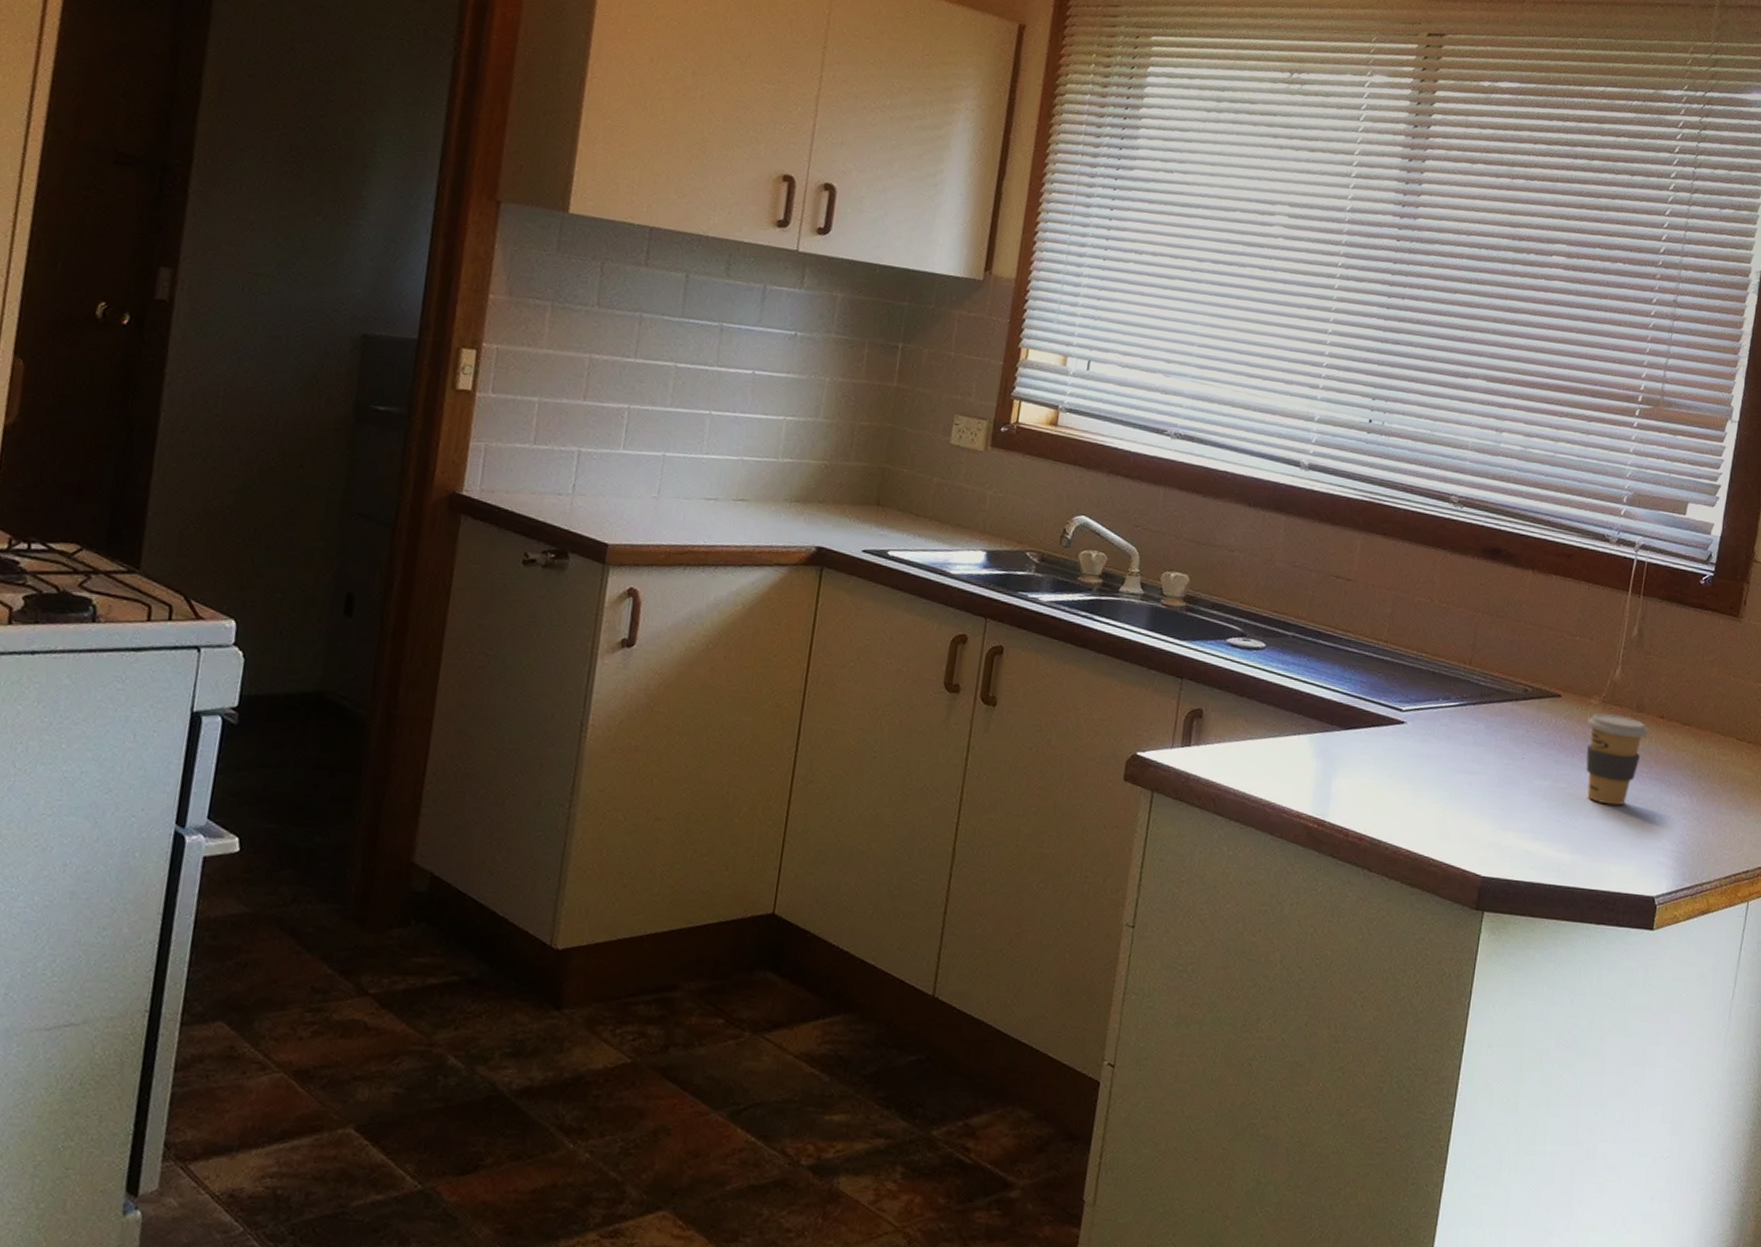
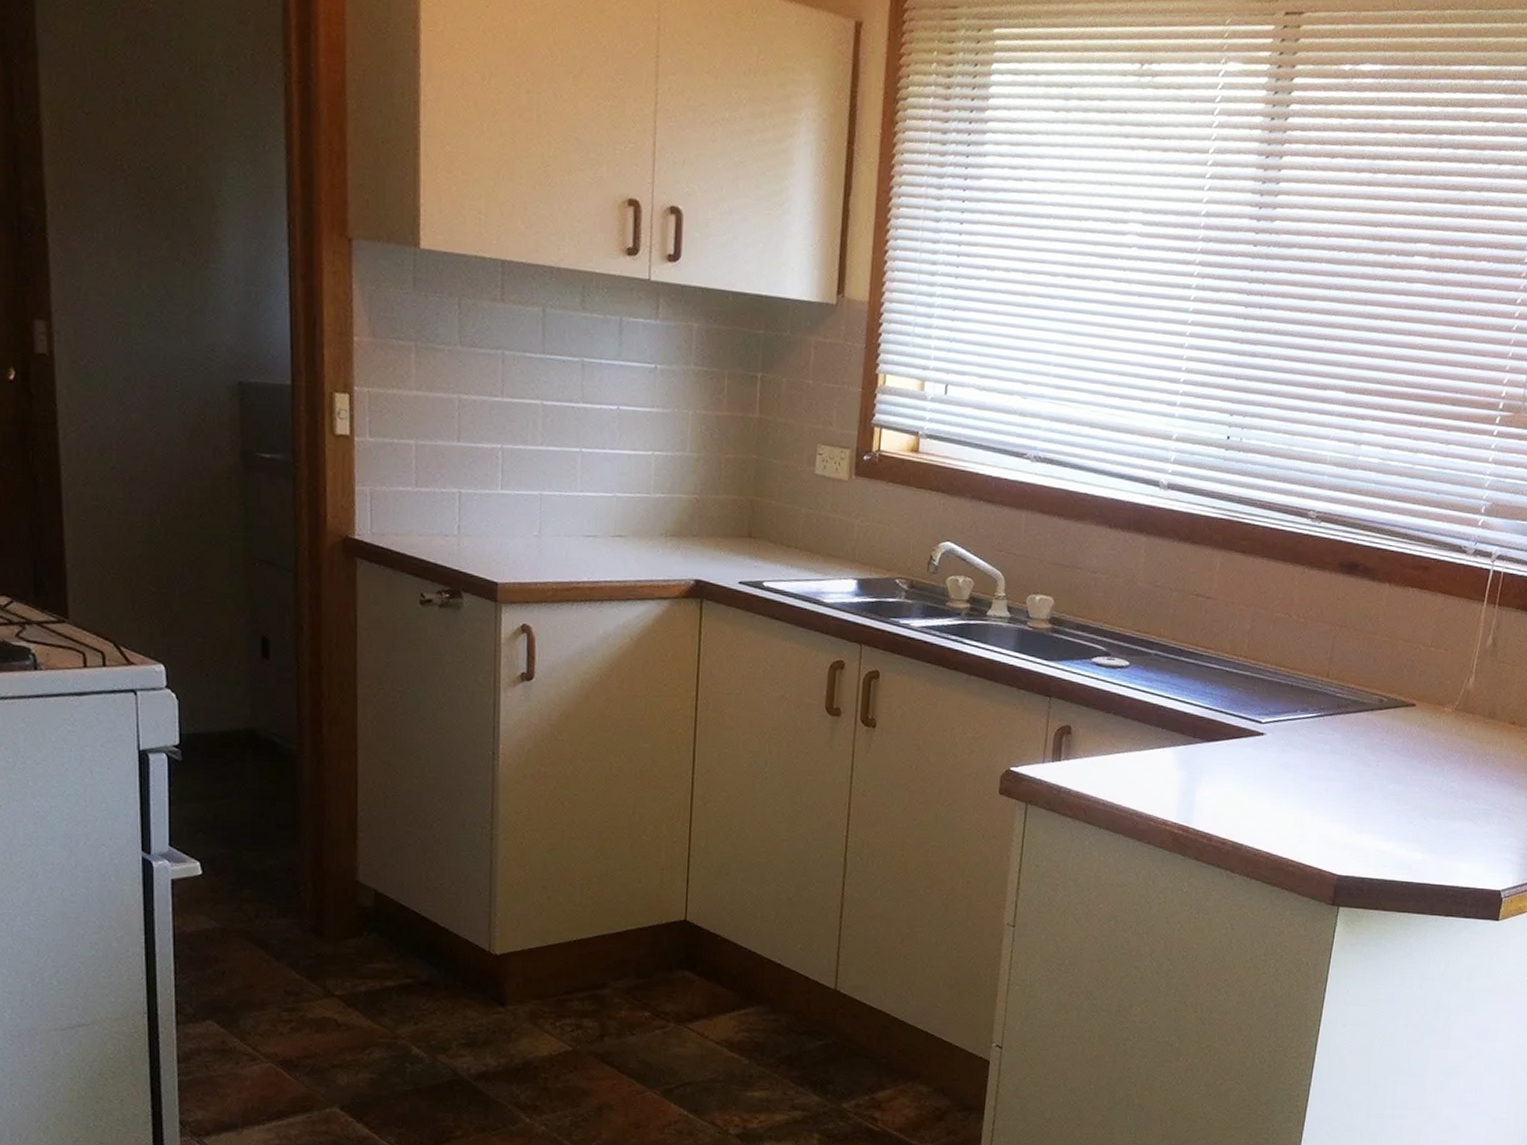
coffee cup: present [1585,712,1648,806] -> none [1438,720,1500,808]

